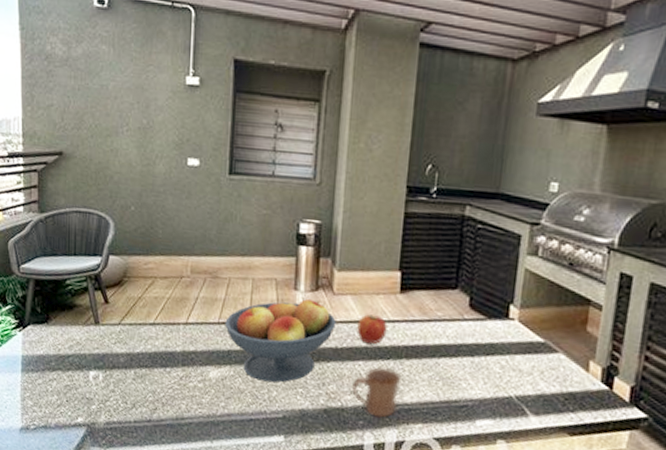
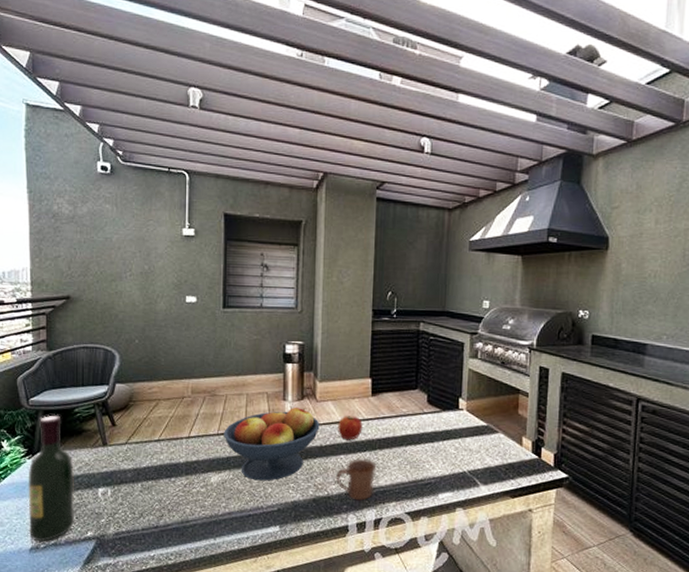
wine bottle: none [18,285,65,423] -> present [28,415,74,542]

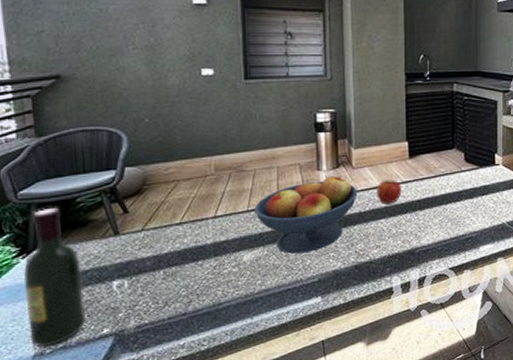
mug: present [335,458,377,501] -> none [376,220,418,262]

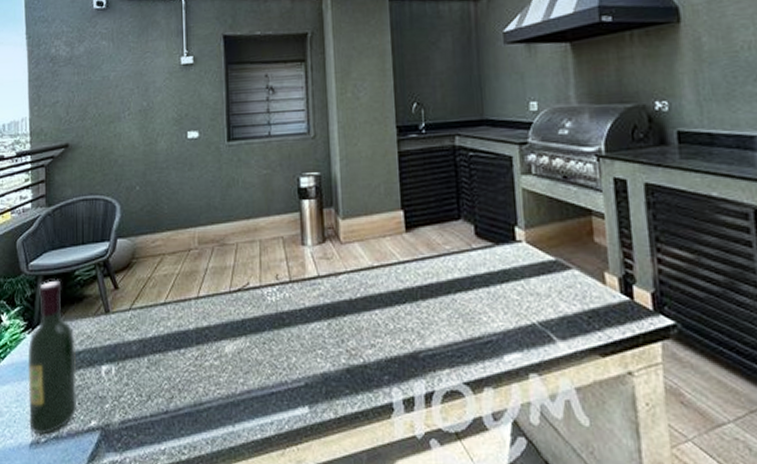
fruit bowl: present [254,175,358,254] -> none [236,251,347,348]
apple: present [376,180,402,204] -> none [368,259,399,290]

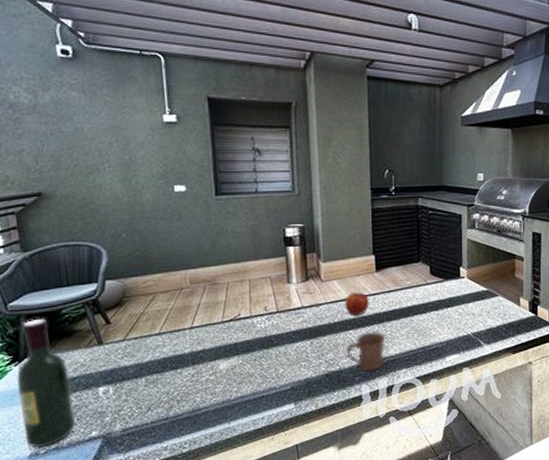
apple: none [368,259,399,290] -> present [345,292,369,316]
mug: none [371,312,421,369] -> present [345,331,386,371]

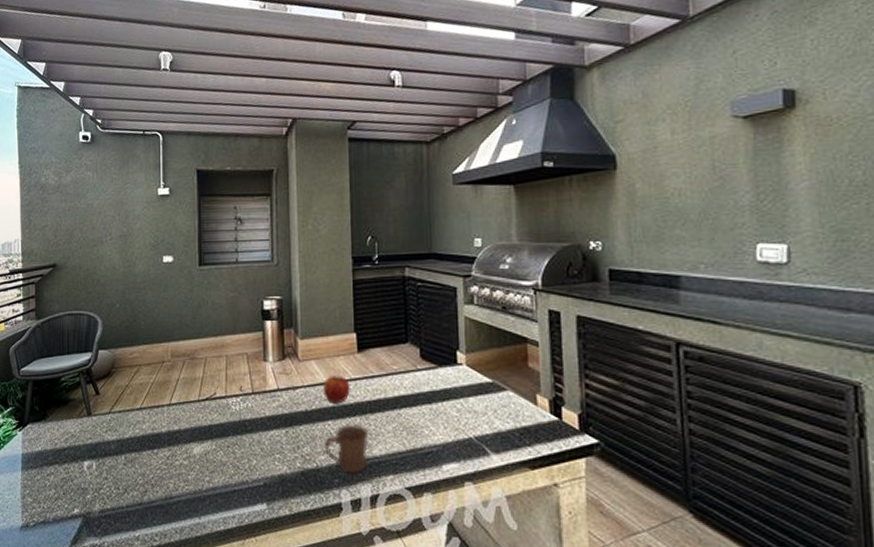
wine bottle: present [16,318,76,448] -> none [19,385,61,520]

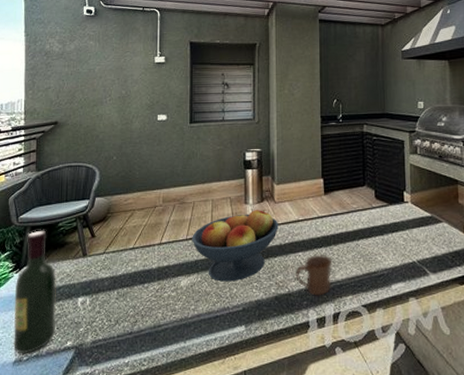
wine bottle: none [19,385,61,520] -> present [14,230,56,354]
fruit bowl: none [204,368,304,452] -> present [192,209,279,282]
apple: present [323,376,350,404] -> none [295,214,318,238]

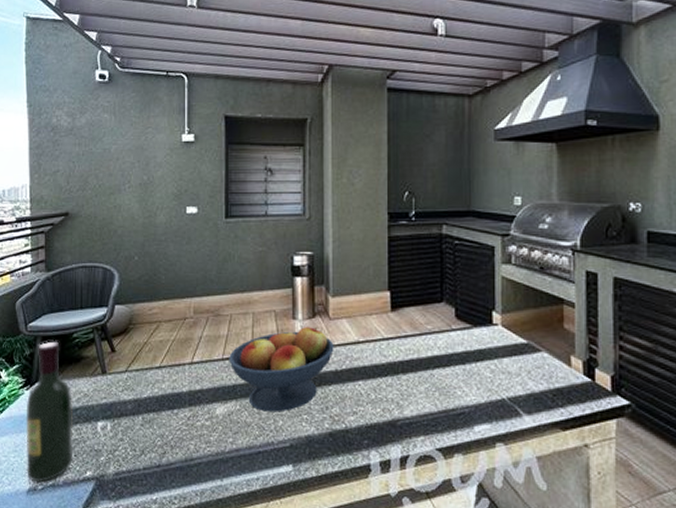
mug: present [295,254,333,296] -> none [353,384,400,435]

